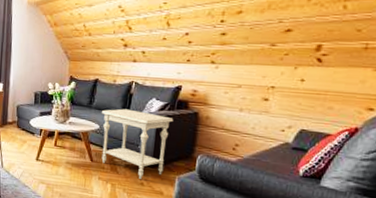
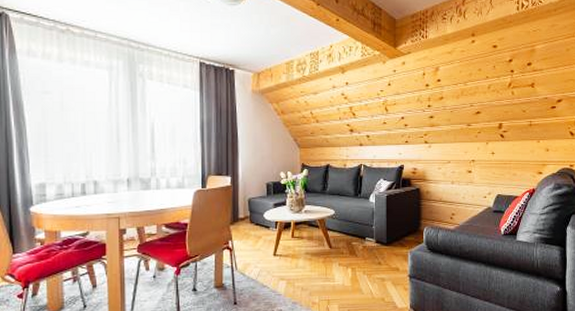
side table: present [101,108,174,179] -> none [336,191,400,259]

